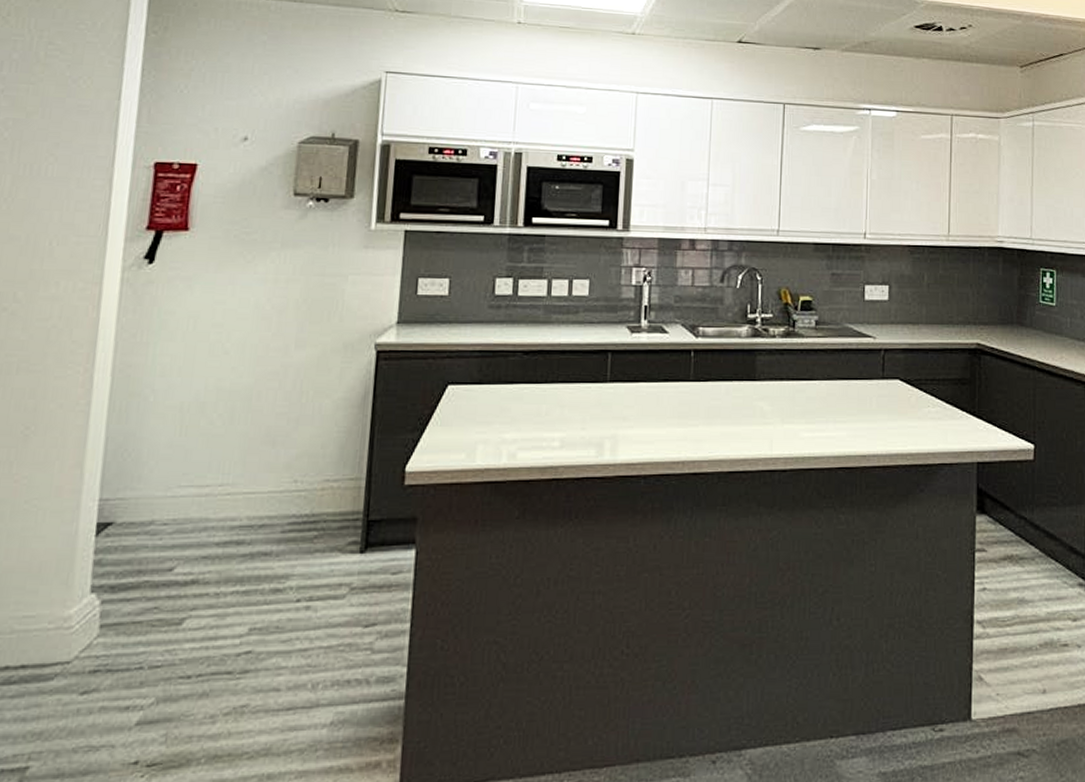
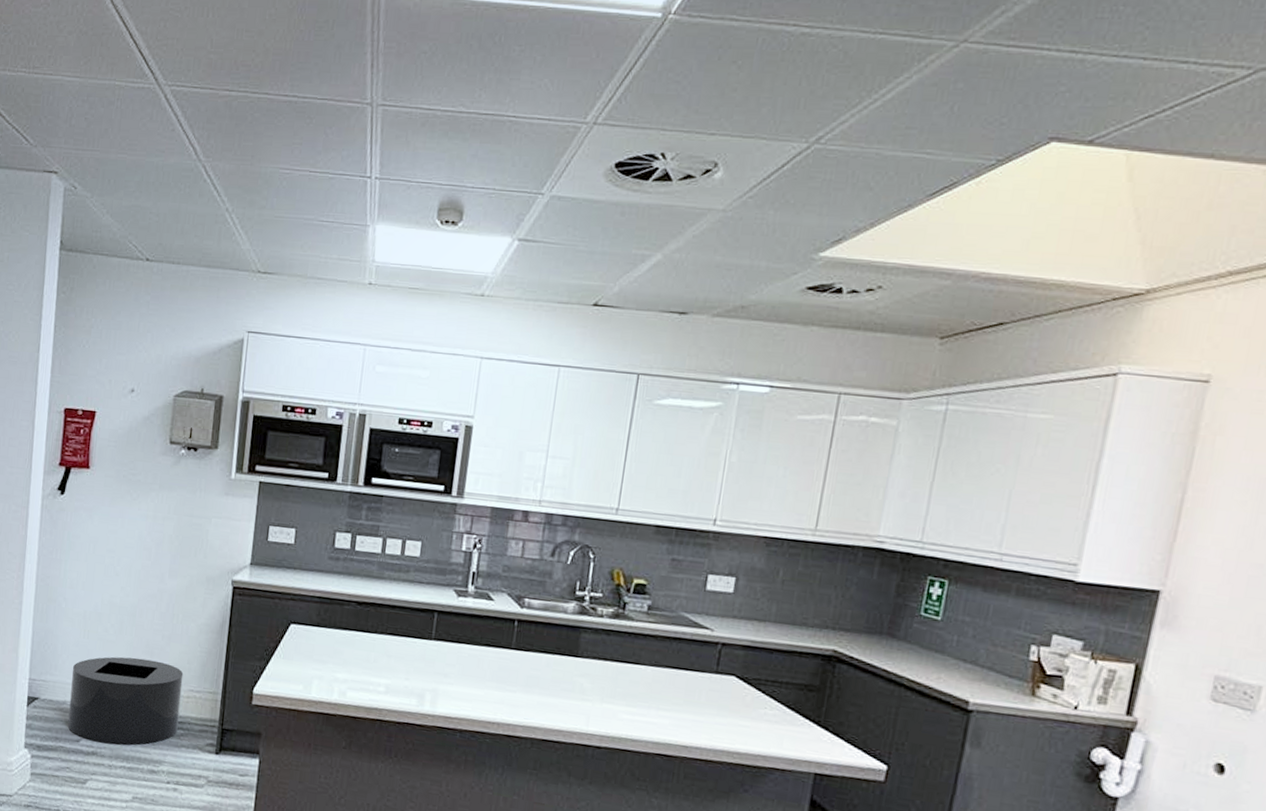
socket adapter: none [156,451,316,566] -> present [67,656,184,745]

